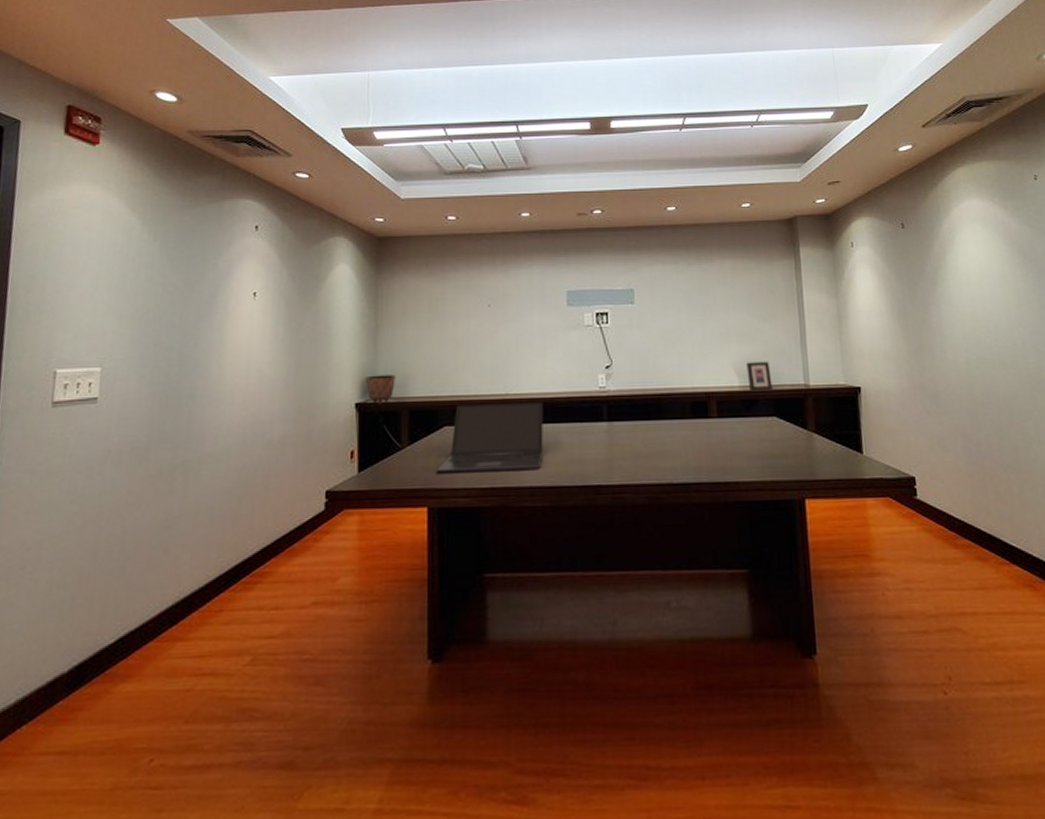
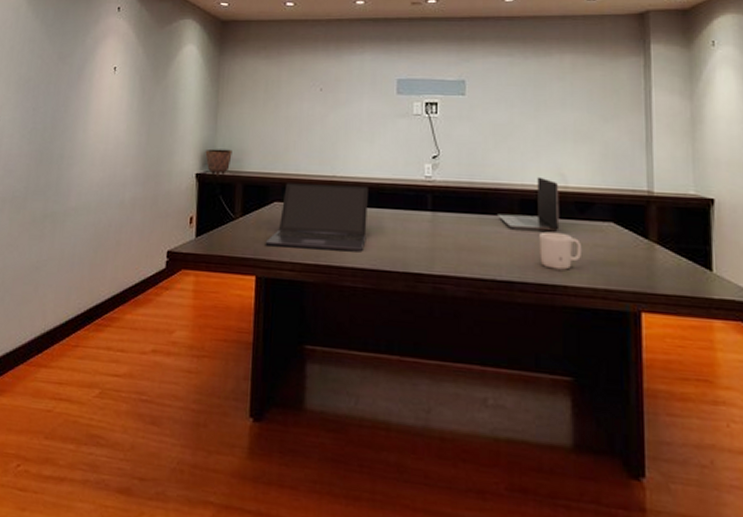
laptop computer: none [671,378,729,432] -> present [498,176,560,232]
mug: none [711,431,751,467] -> present [539,231,583,270]
picture frame: present [746,361,773,391] -> none [583,162,611,194]

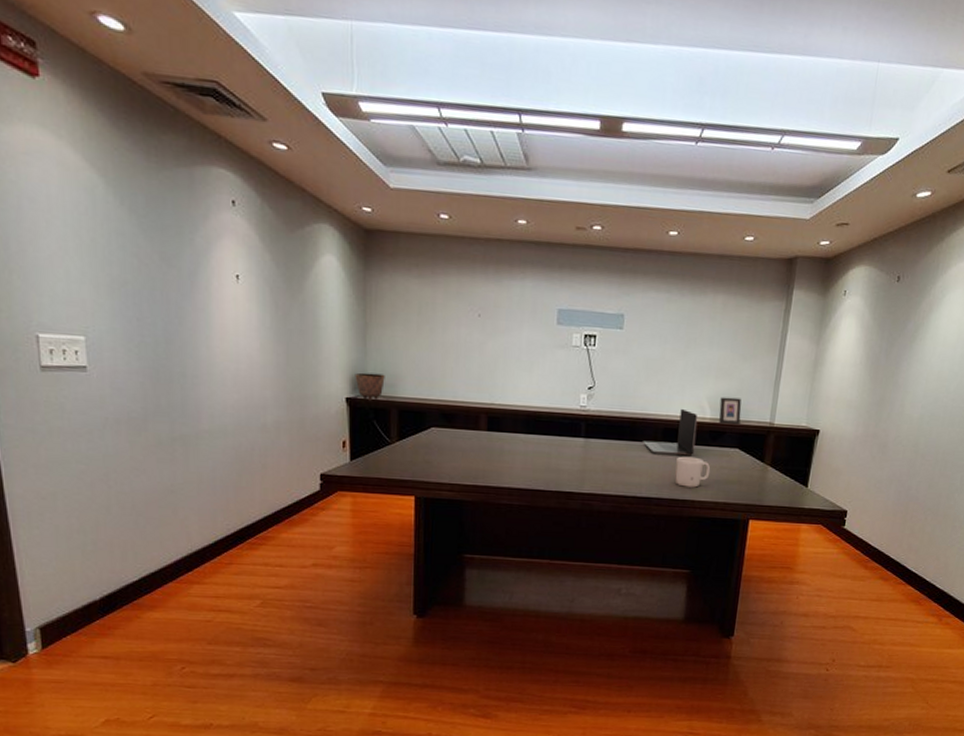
laptop: present [265,183,368,252] -> none [423,409,526,474]
picture frame: none [583,162,611,194] -> present [719,396,742,424]

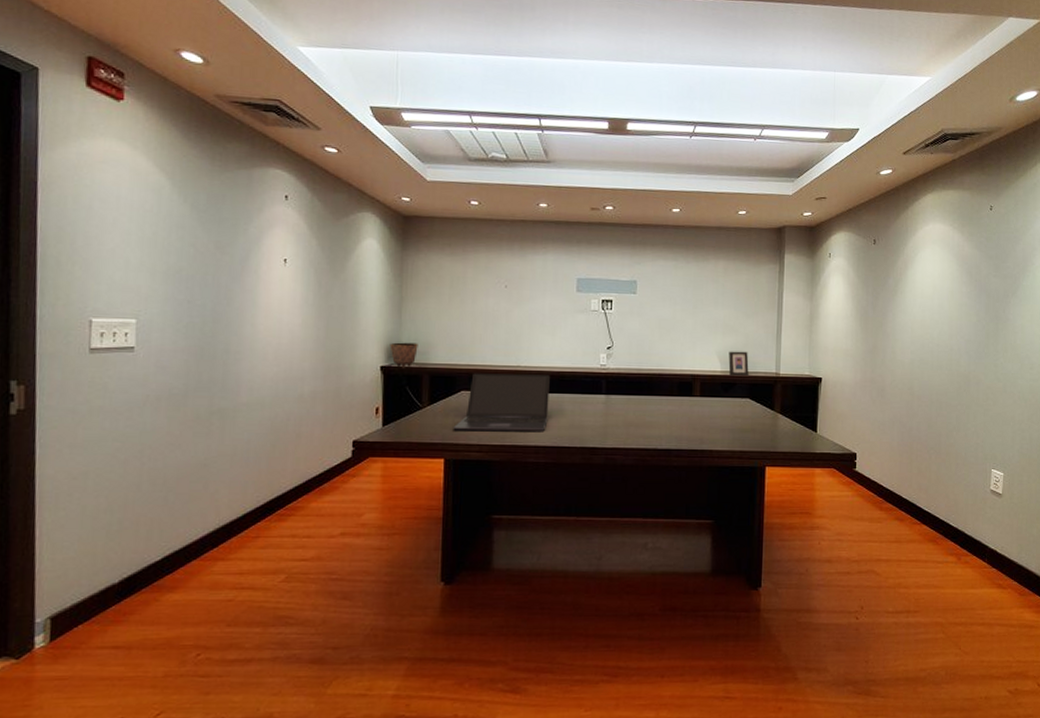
laptop: none [423,409,526,474] -> present [453,373,550,432]
laptop computer: present [643,408,698,456] -> none [660,363,710,408]
mug: present [675,456,711,488] -> none [692,408,725,438]

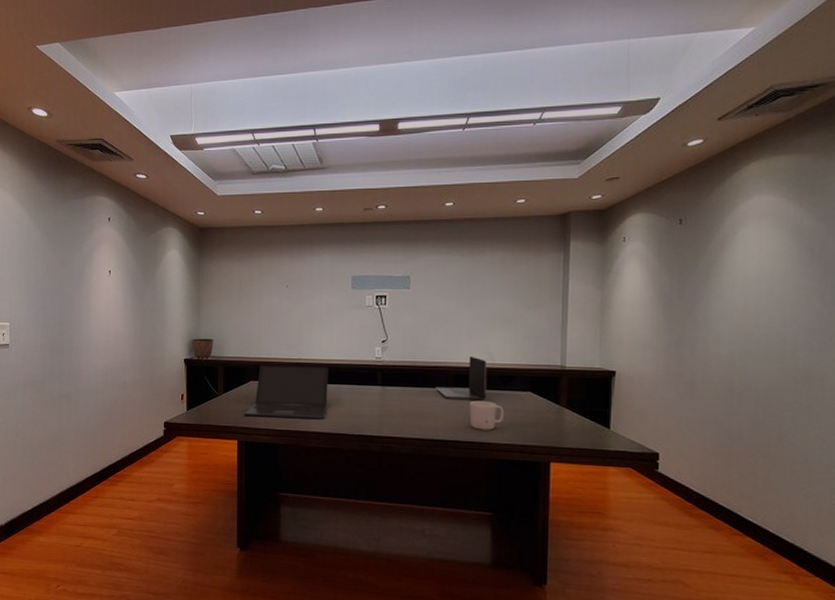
laptop computer: none [660,363,710,408] -> present [436,356,487,400]
mug: none [692,408,725,438] -> present [469,400,505,430]
picture frame: present [728,351,749,376] -> none [507,343,530,369]

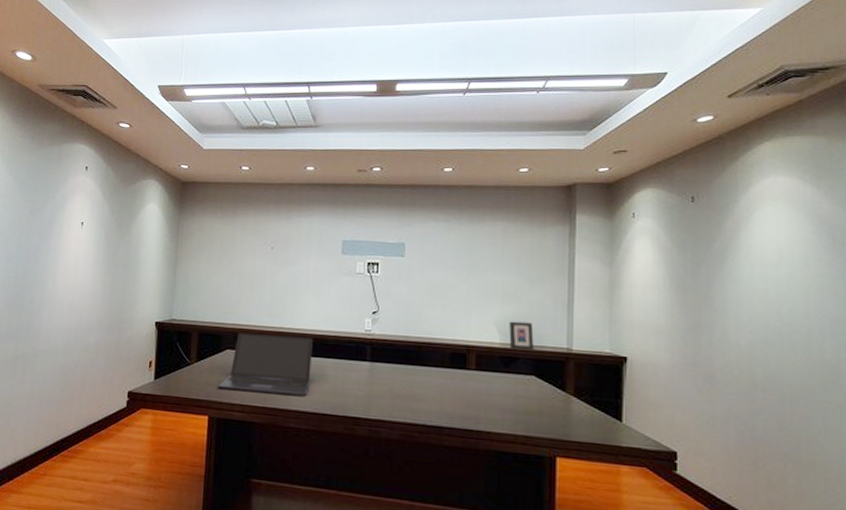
ceramic pot: present [191,338,214,361] -> none [164,299,189,325]
laptop computer: present [436,356,487,400] -> none [430,333,487,383]
mug: present [469,400,505,430] -> none [467,382,506,418]
picture frame: none [507,343,530,369] -> present [509,321,534,350]

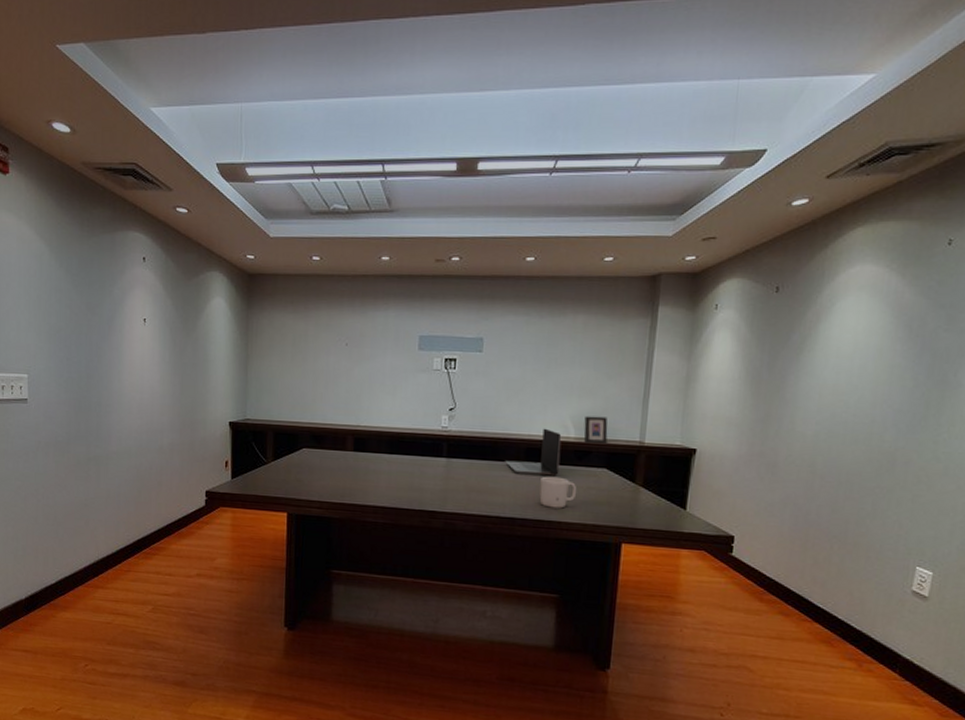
laptop: present [217,332,313,397] -> none [295,431,390,493]
laptop computer: none [430,333,487,383] -> present [505,428,562,476]
mug: none [467,382,506,418] -> present [539,476,577,509]

